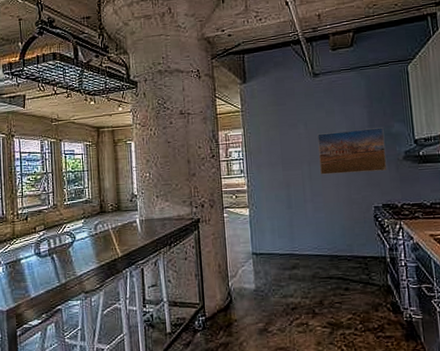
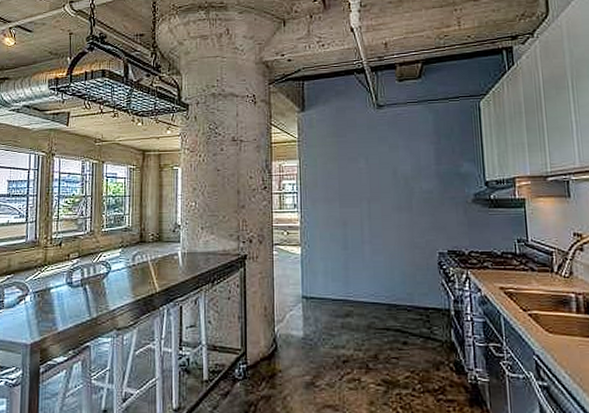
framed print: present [317,127,388,175] -> none [379,166,455,215]

